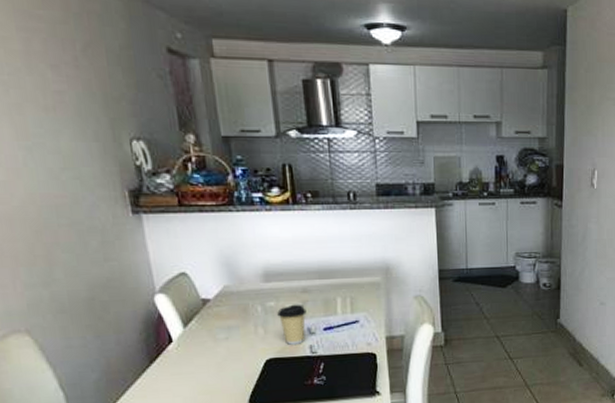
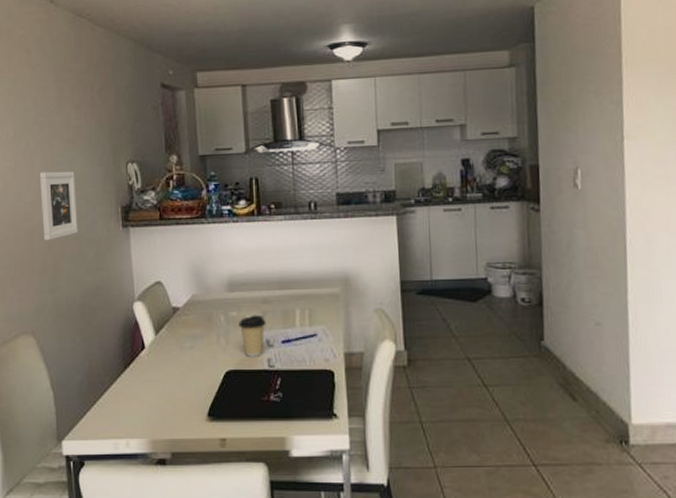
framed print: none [10,145,74,227] -> present [39,171,78,241]

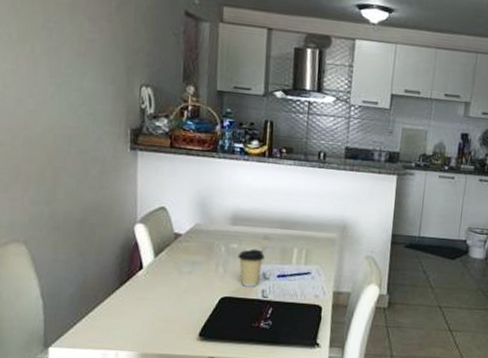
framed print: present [39,171,78,241] -> none [43,80,84,152]

